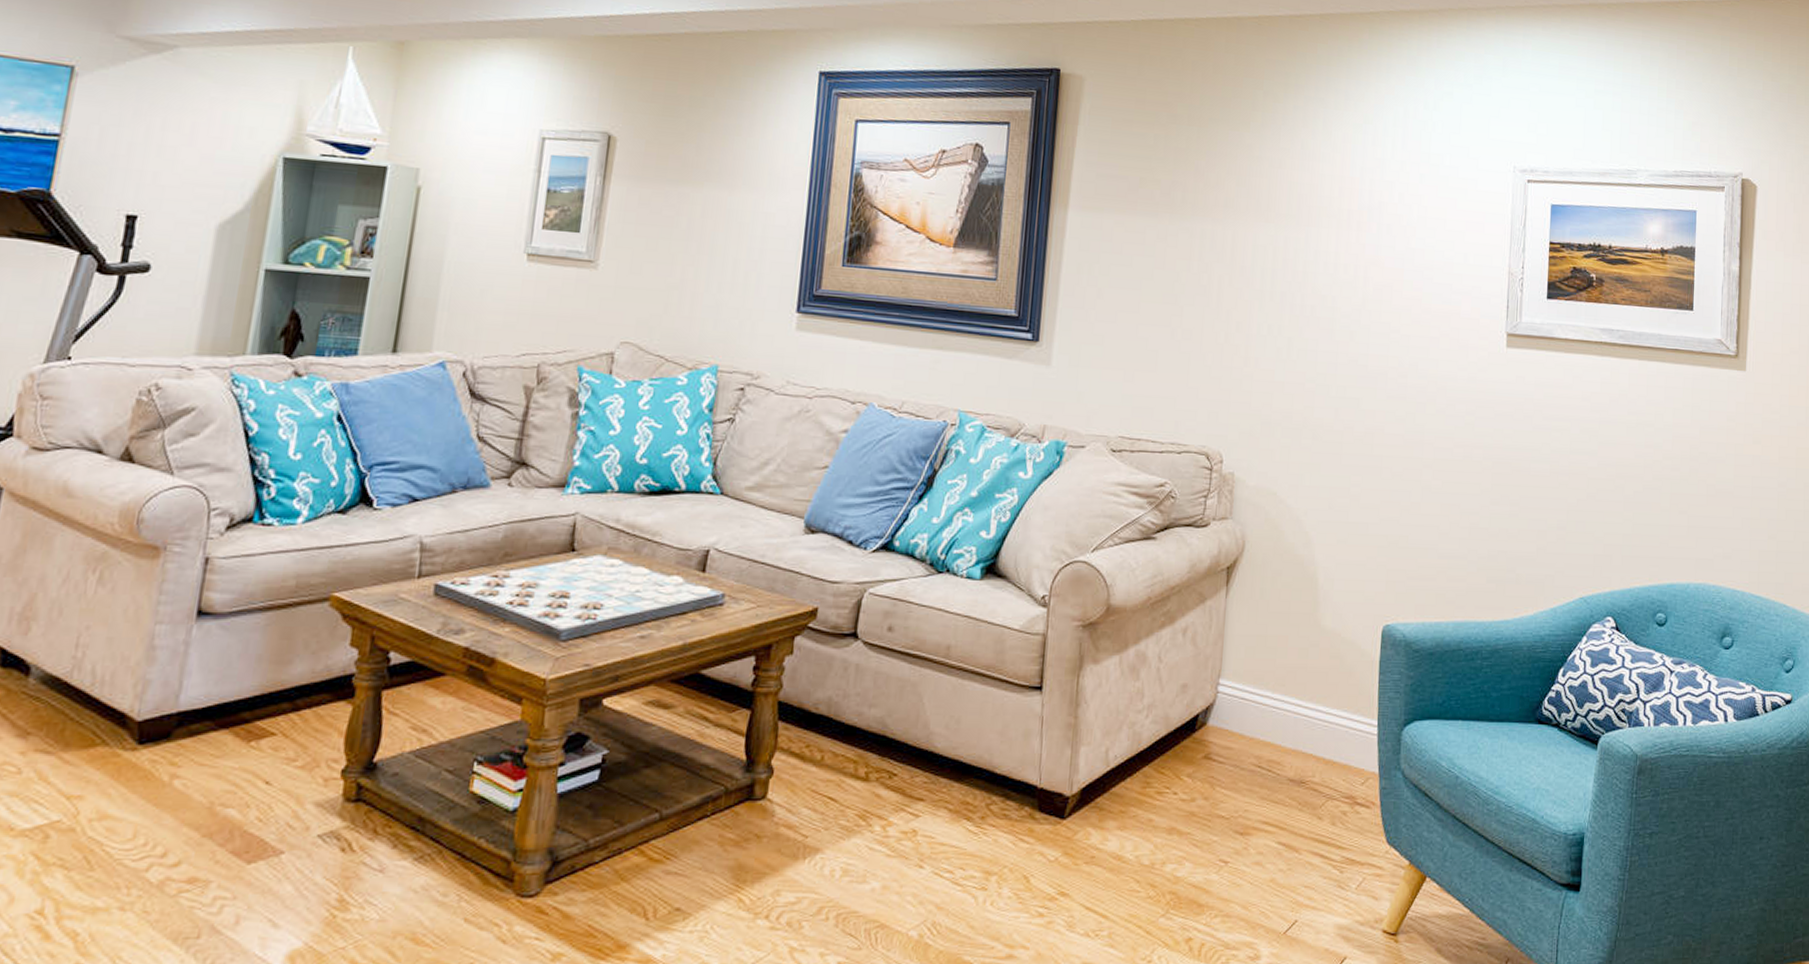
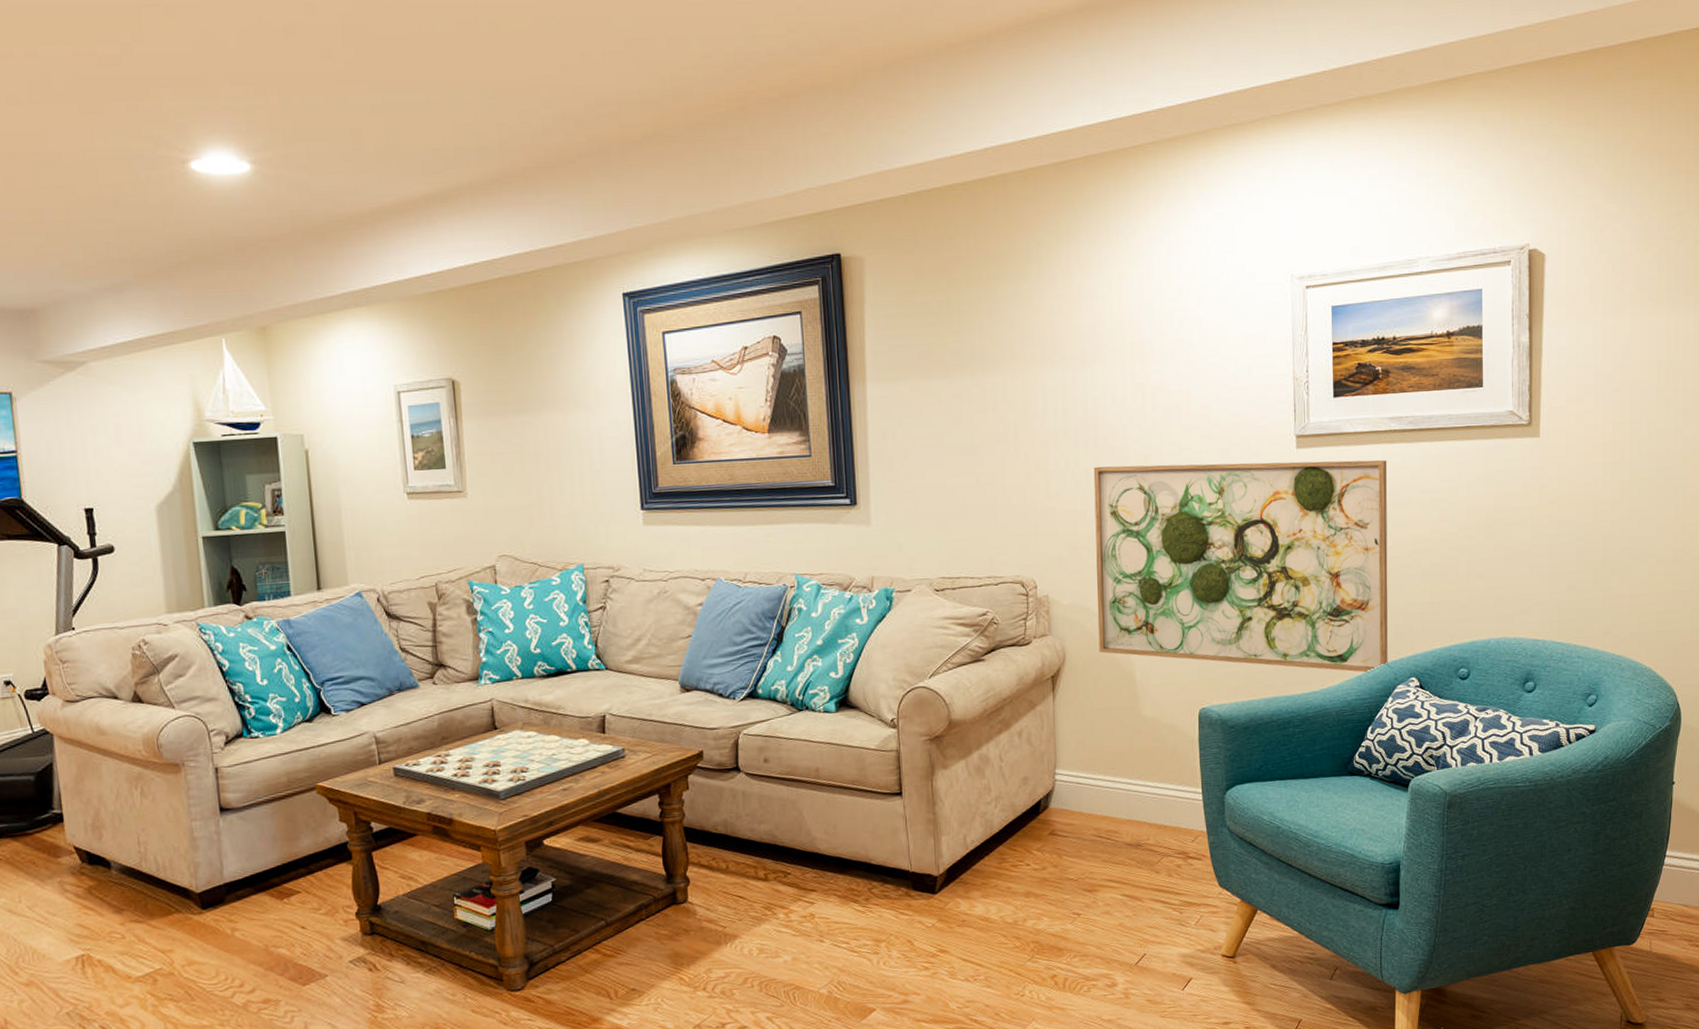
wall art: none [1281,336,1596,605] -> present [1093,460,1388,673]

